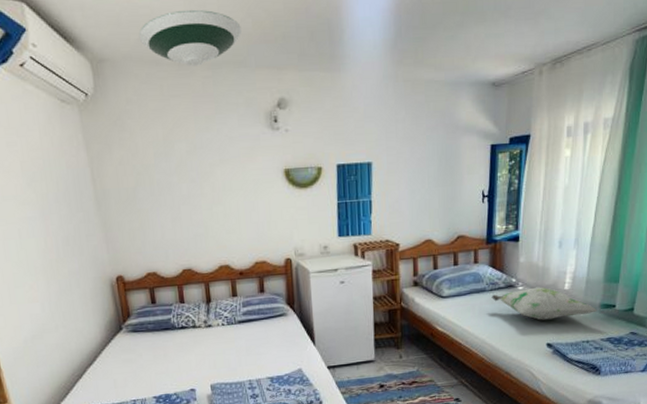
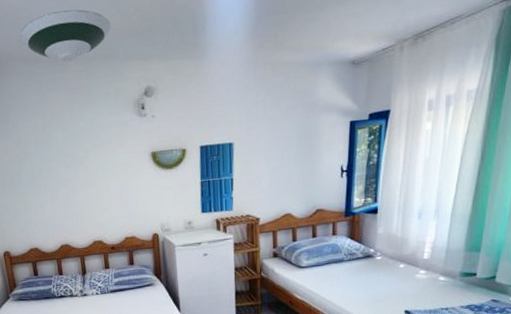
decorative pillow: present [491,287,597,321] -> none [349,256,457,289]

